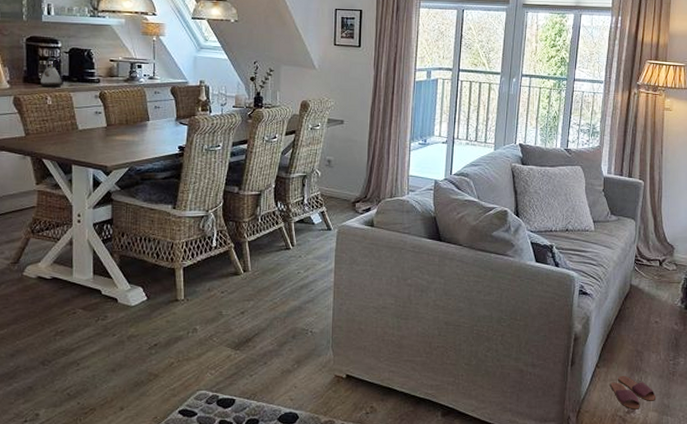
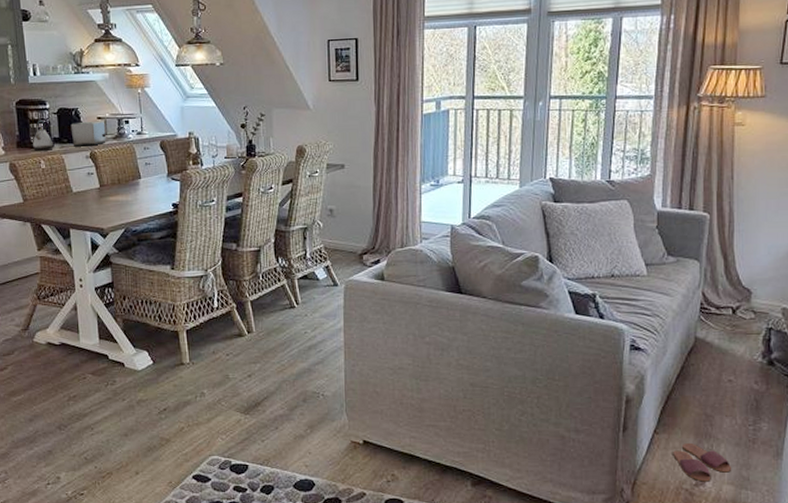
toaster: none [81,62,118,87] -> present [70,120,106,147]

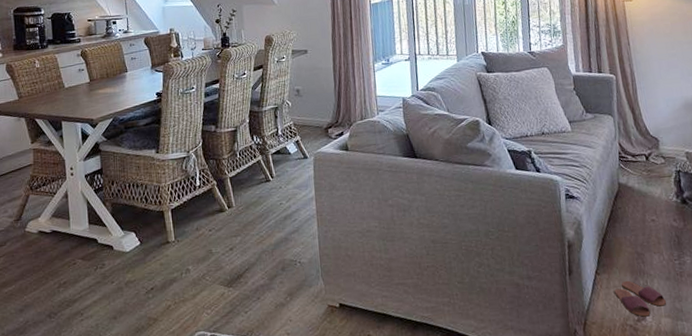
kettle: present [32,120,54,152] -> none [27,24,47,53]
toaster: present [70,120,106,147] -> none [63,22,96,47]

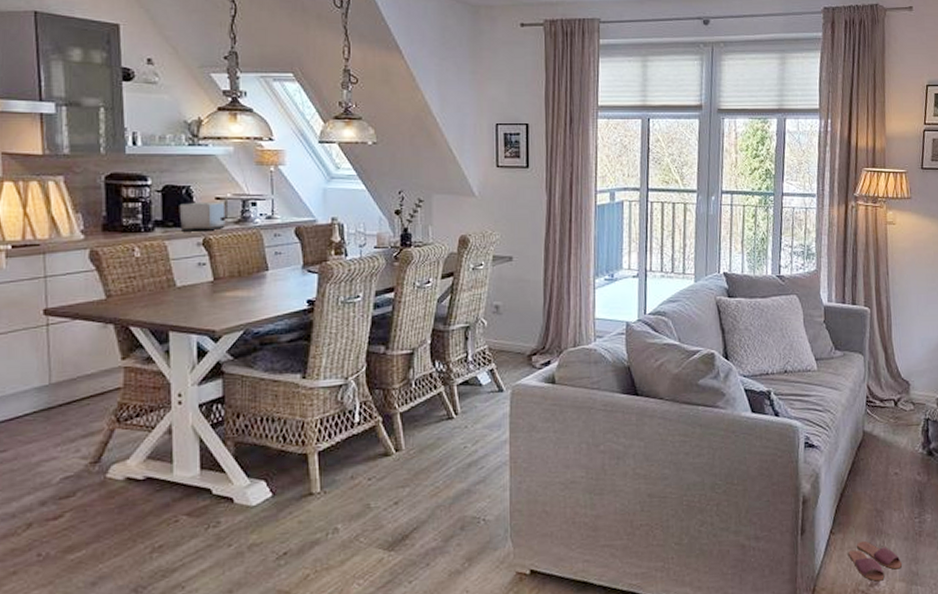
toaster: none [63,22,96,47] -> present [179,201,226,232]

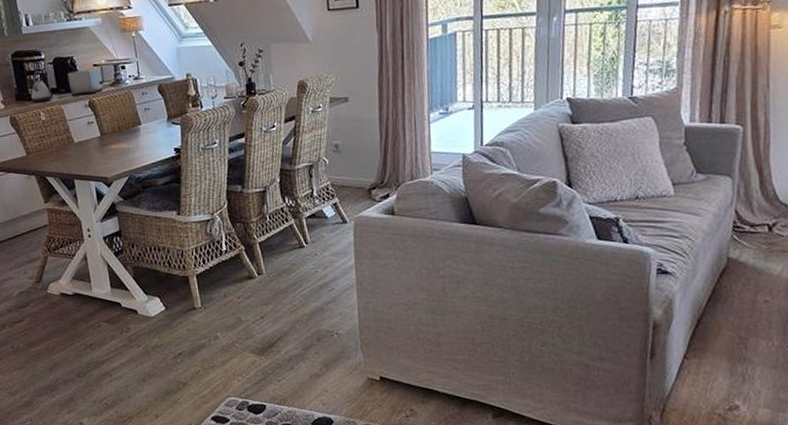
kettle: none [124,198,154,237] -> present [30,71,52,104]
slippers: present [848,540,902,582] -> none [704,366,767,406]

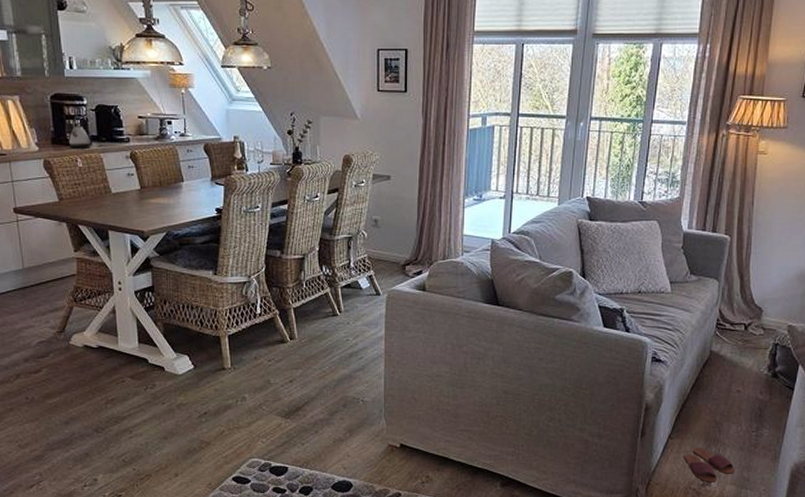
toaster: present [67,67,104,96] -> none [109,120,148,146]
slippers: none [704,366,767,406] -> present [684,447,734,482]

